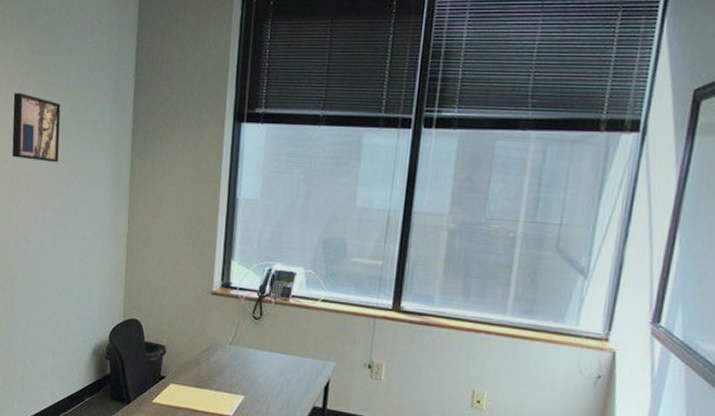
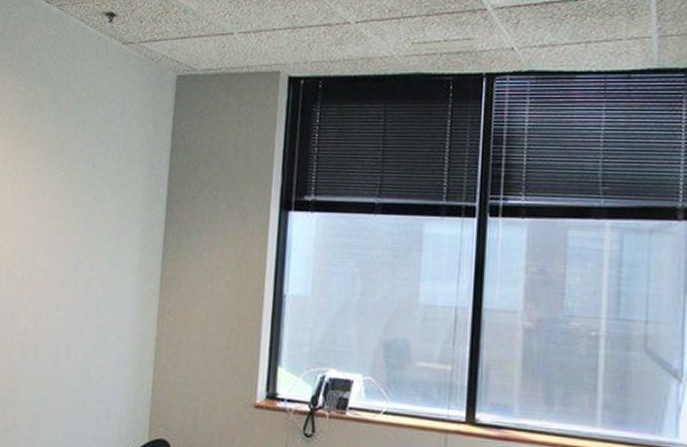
wall art: present [12,93,61,163] -> none [24,179,85,256]

